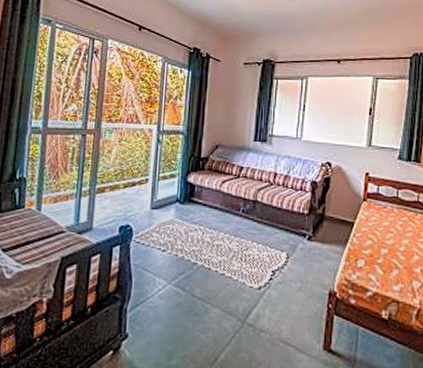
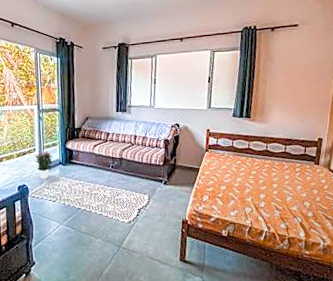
potted flower: none [146,183,169,219] -> present [35,151,53,179]

